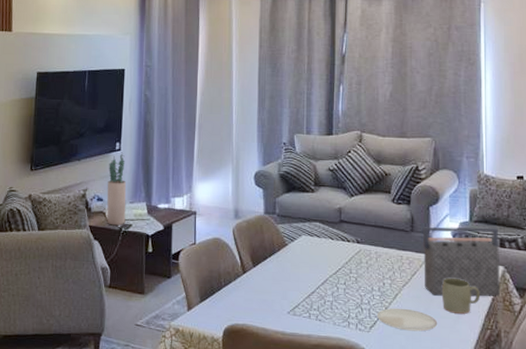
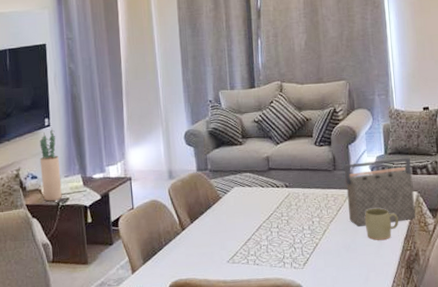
plate: present [376,308,438,332] -> none [308,242,364,263]

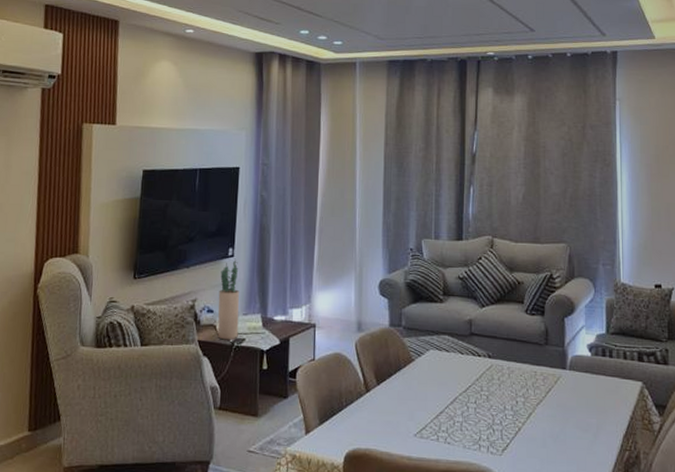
handbag: present [343,157,416,227] -> none [557,339,639,416]
mug: present [364,208,398,240] -> none [577,394,617,434]

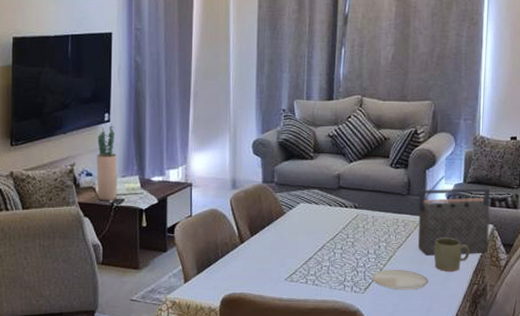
plate: none [509,428,574,454] -> present [371,269,429,290]
handbag: none [557,339,639,416] -> present [418,187,490,255]
mug: none [577,394,617,434] -> present [433,237,469,271]

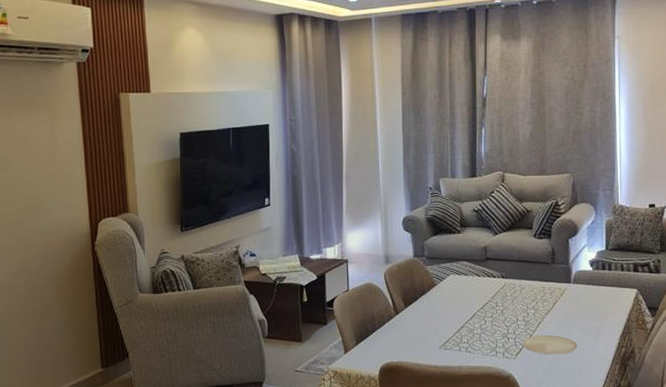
vase: present [96,124,118,201] -> none [259,208,279,279]
handbag: present [418,187,490,255] -> none [562,253,634,321]
mug: present [433,237,469,271] -> none [581,303,615,335]

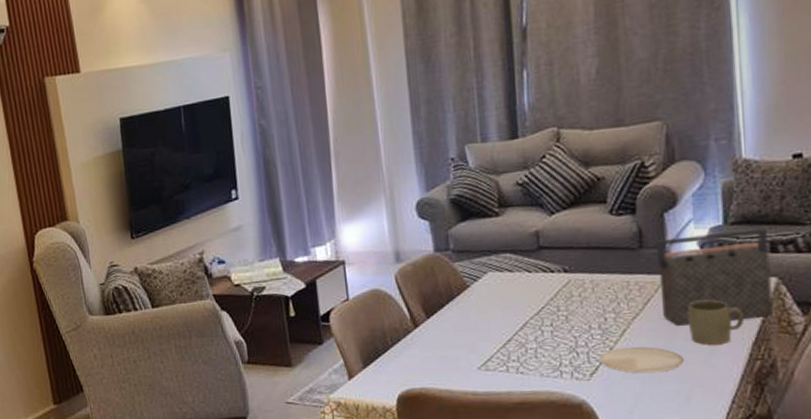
handbag: none [562,253,634,321] -> present [655,227,773,326]
mug: none [581,303,615,335] -> present [687,300,743,345]

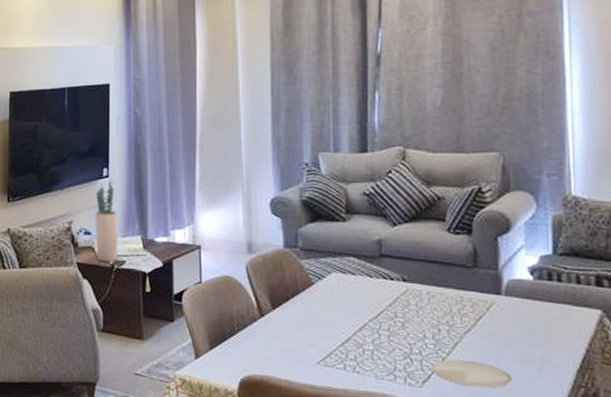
vase: none [226,202,257,291] -> present [95,180,118,263]
handbag: present [655,227,773,326] -> none [489,260,597,348]
mug: present [687,300,743,345] -> none [516,323,569,368]

